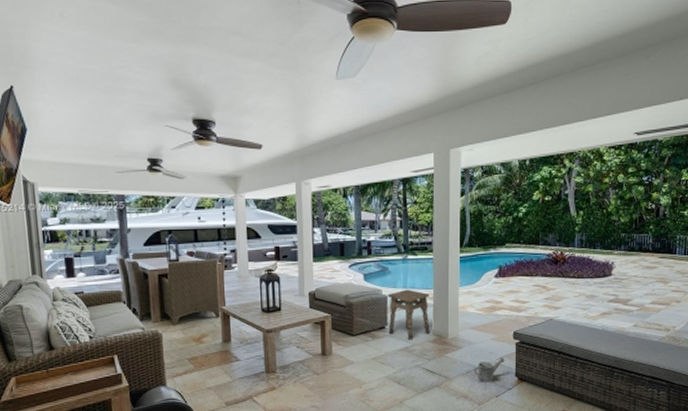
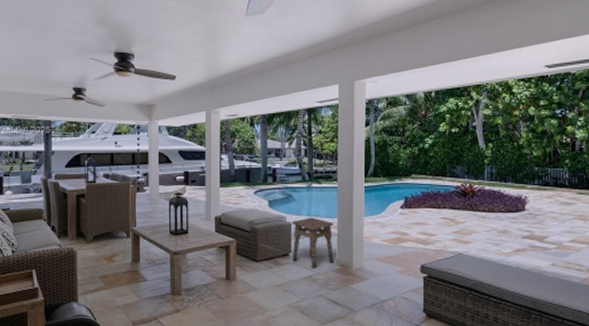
watering can: present [474,356,505,382] -> none [379,290,412,317]

